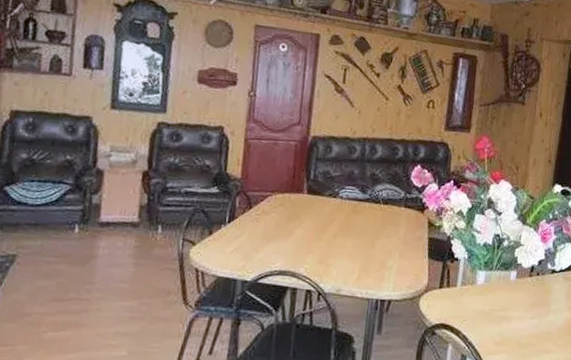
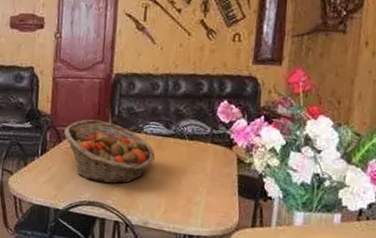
fruit basket: none [255,183,350,251] -> present [64,119,155,184]

